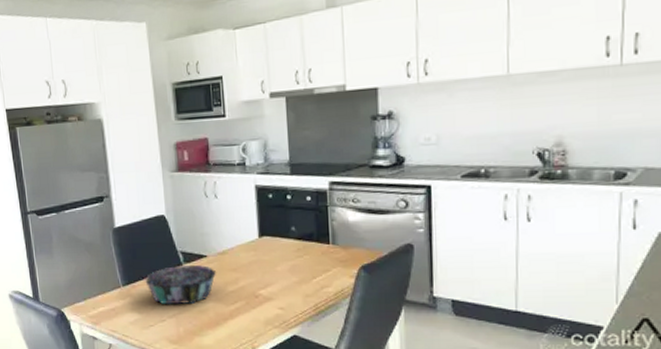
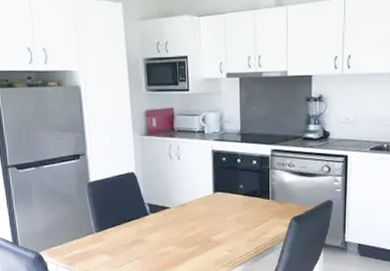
decorative bowl: present [145,264,217,305] -> none [116,214,178,249]

